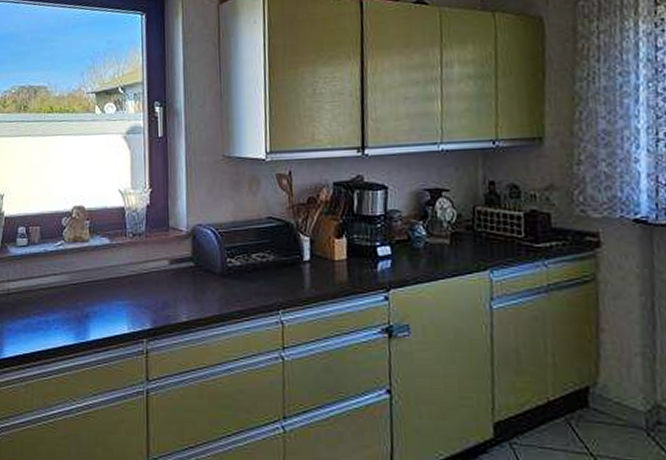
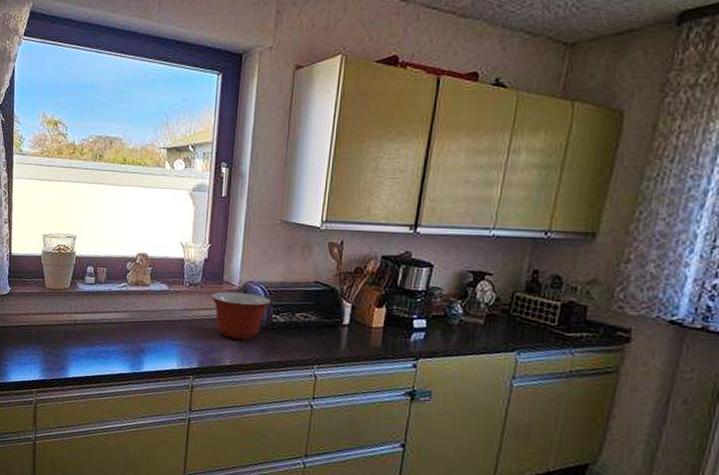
mixing bowl: none [157,238,223,290] -> present [210,291,271,340]

